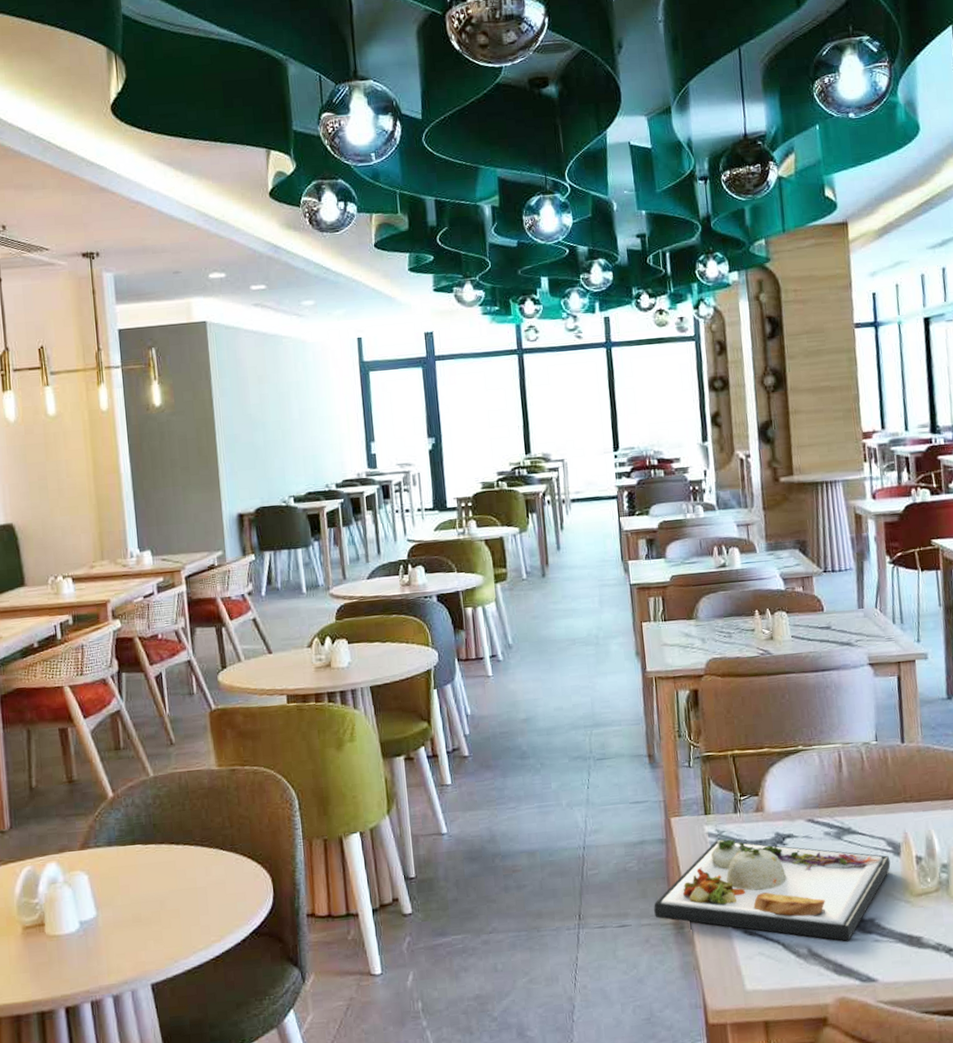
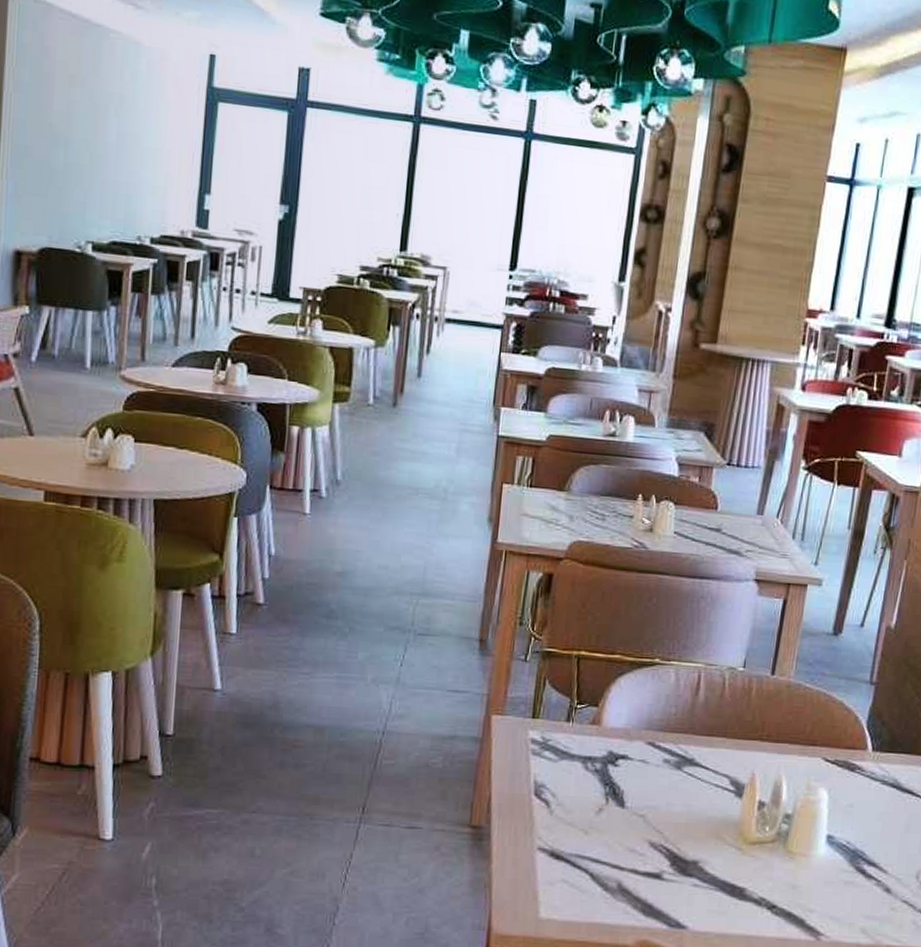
dinner plate: present [654,838,891,941] -> none [451,749,730,881]

